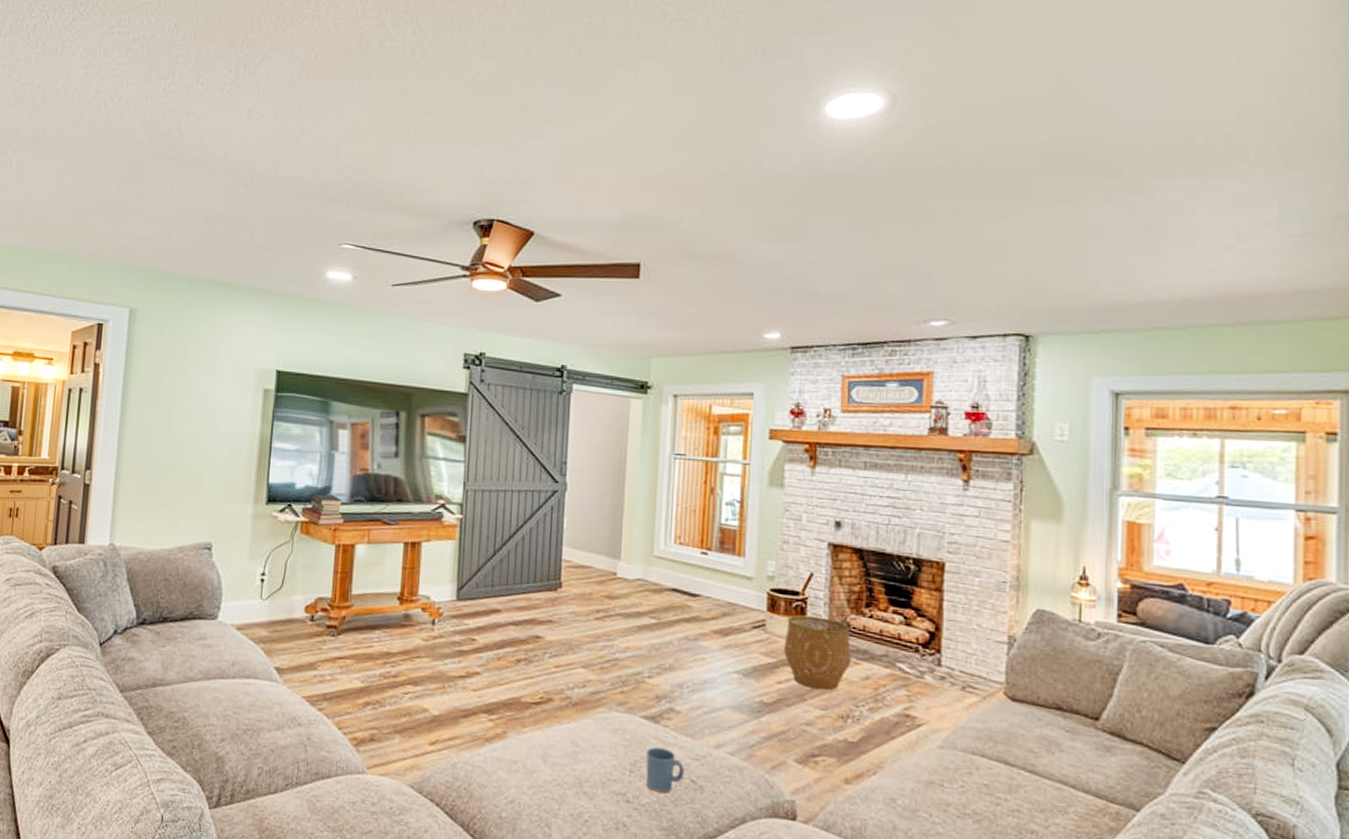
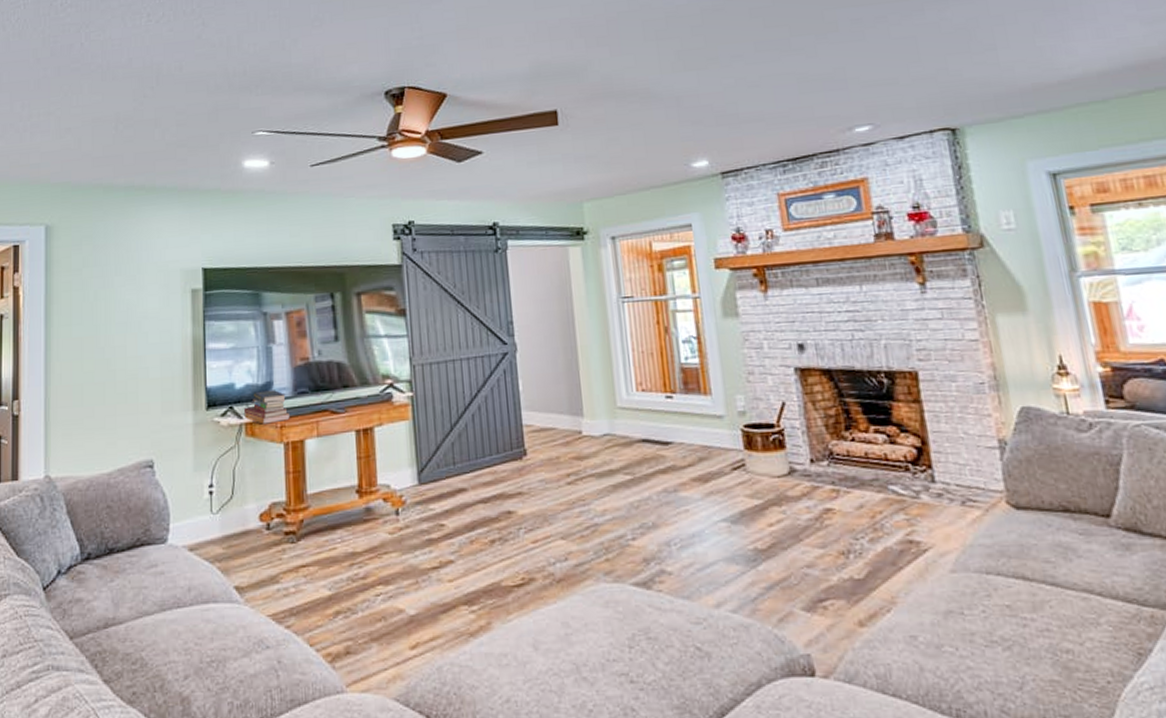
mug: present [646,747,684,793] -> none [643,616,688,667]
basket: present [784,613,852,691] -> none [766,448,842,527]

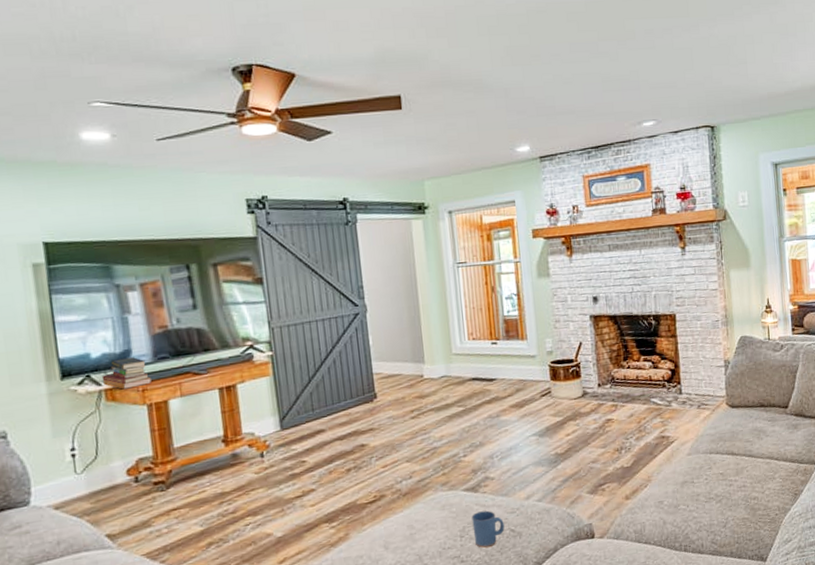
mug: none [643,616,688,667] -> present [471,510,505,548]

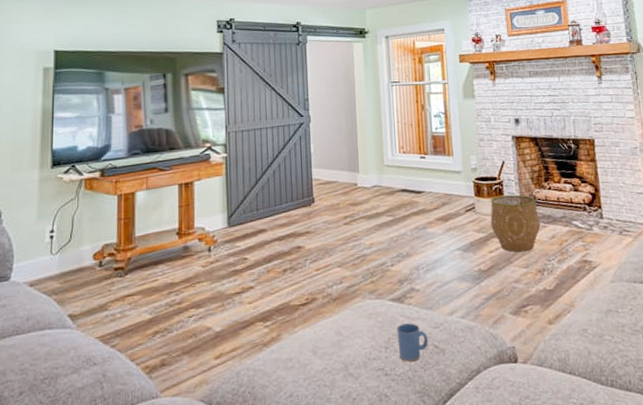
books: present [101,357,152,390] -> none [84,151,124,180]
basket: none [566,375,619,434] -> present [490,194,541,253]

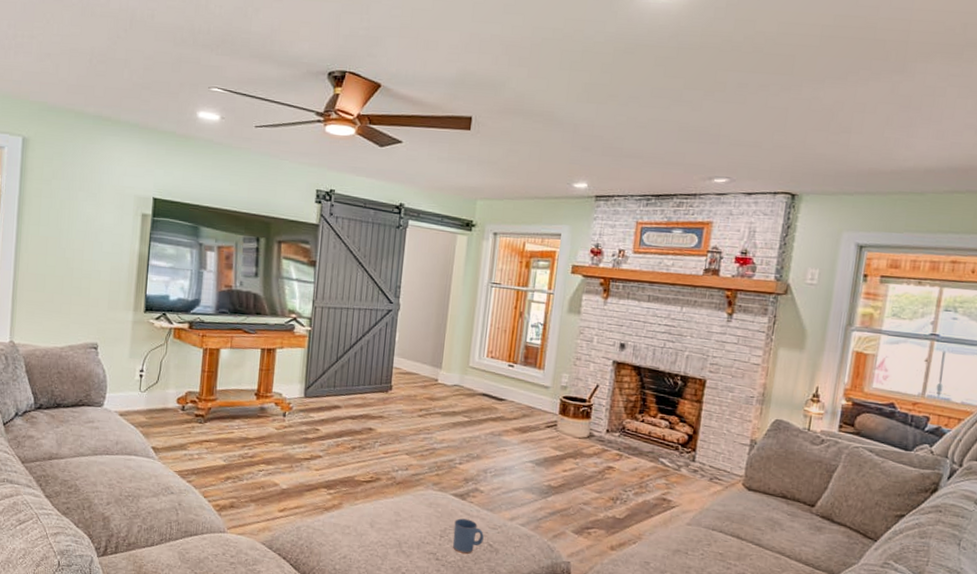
basket: present [490,194,541,253] -> none [570,416,625,478]

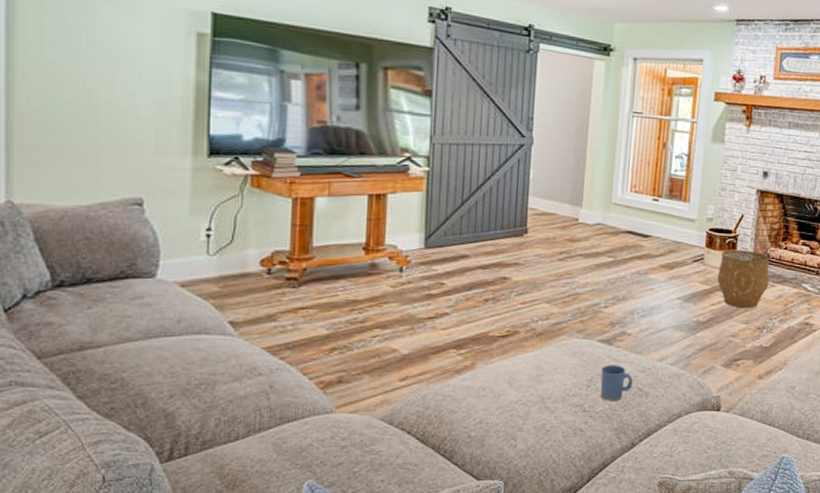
books: none [174,305,211,332] -> present [250,146,301,179]
basket: none [570,416,625,478] -> present [717,248,770,309]

